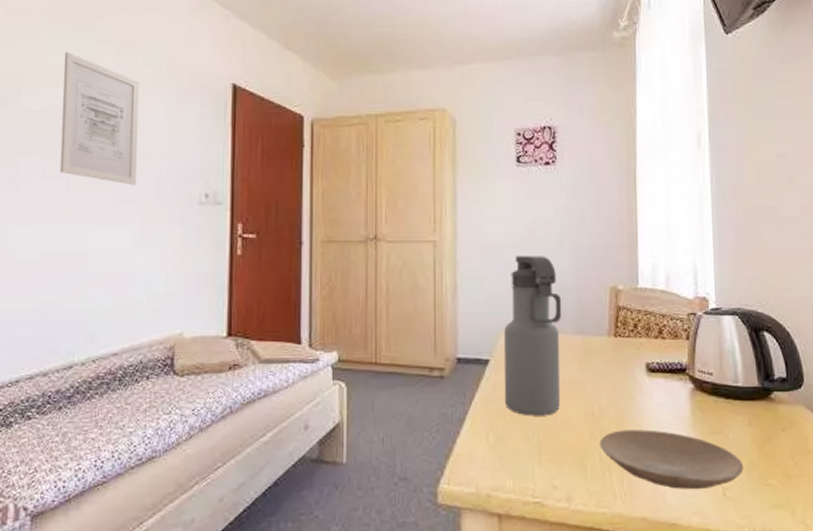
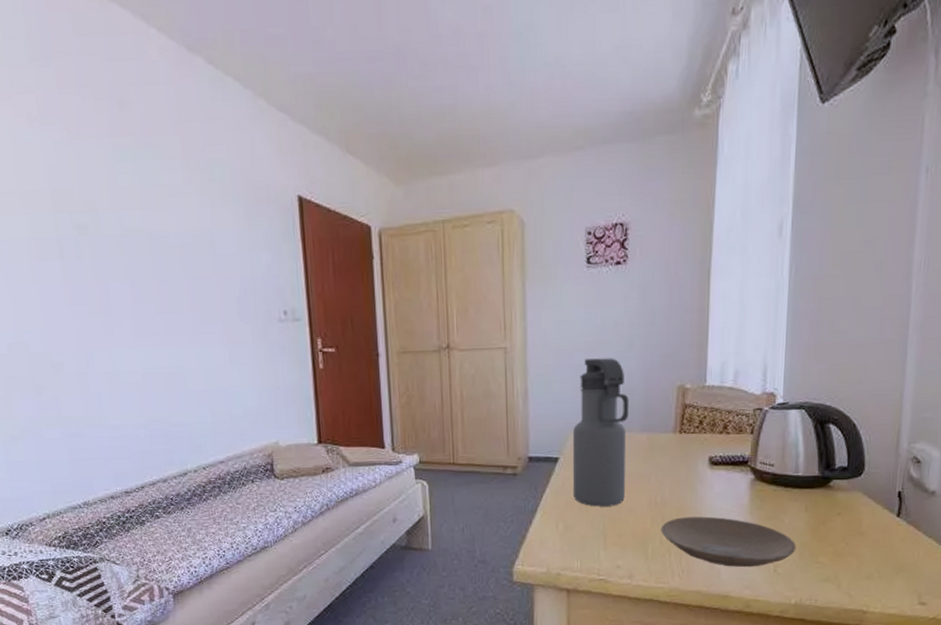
wall art: present [59,52,140,185] -> none [131,172,219,306]

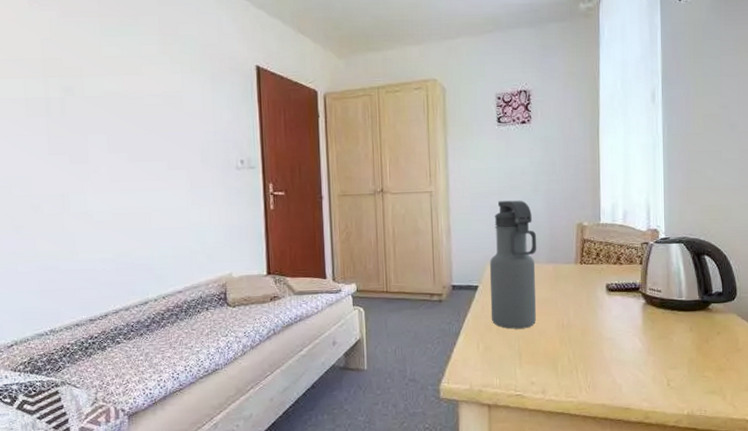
plate: present [661,516,797,568] -> none [568,336,685,382]

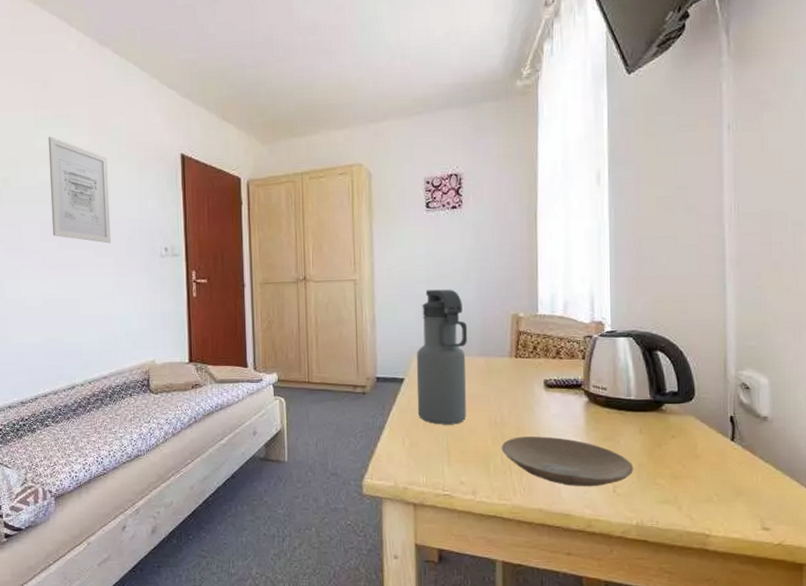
wall art: none [114,45,185,156] -> present [48,137,112,244]
plate: none [568,336,685,382] -> present [501,436,634,487]

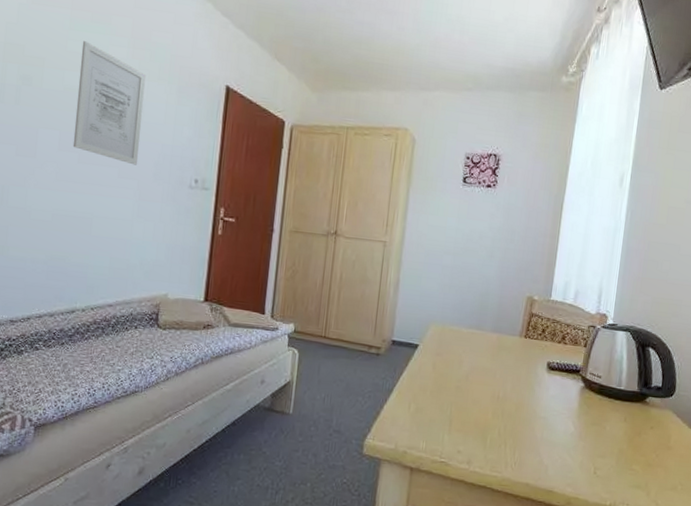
water bottle: present [416,289,468,425] -> none [426,262,486,395]
plate: present [501,436,634,487] -> none [500,413,615,467]

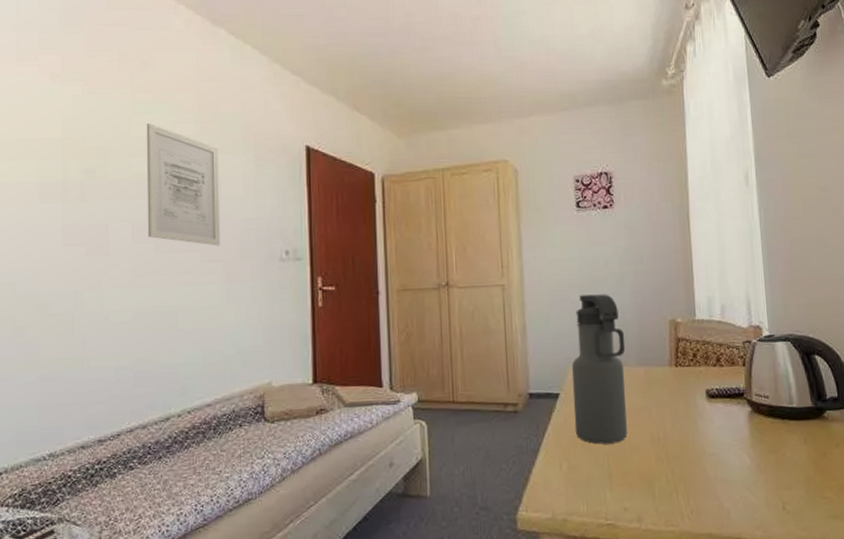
water bottle: none [426,262,486,395] -> present [572,294,627,445]

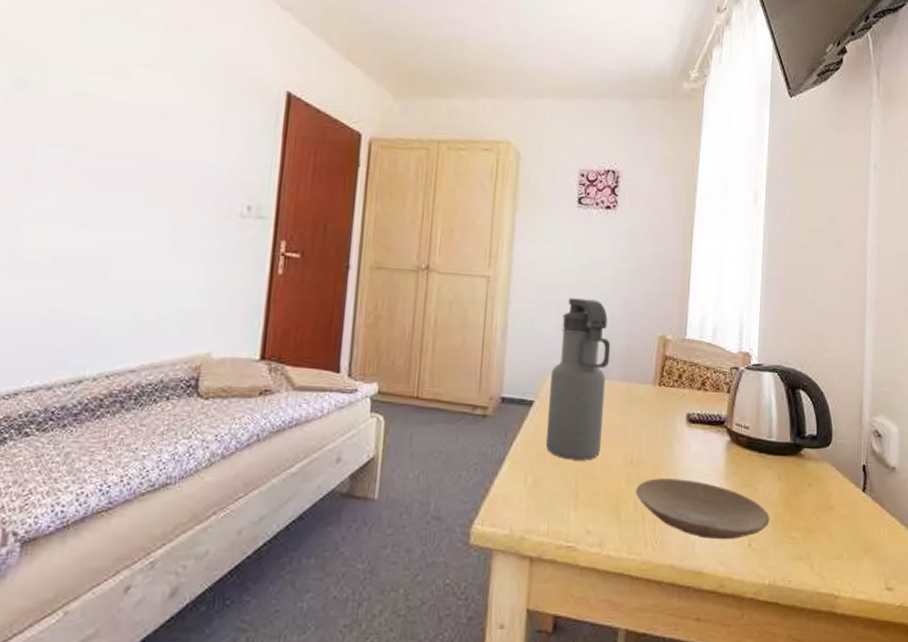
wall art: present [146,123,221,246] -> none [83,36,184,190]
plate: none [665,451,802,506] -> present [635,478,770,540]

